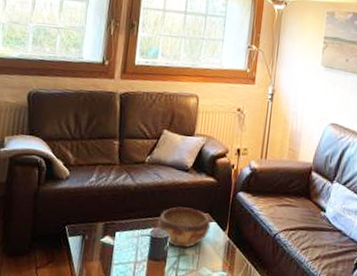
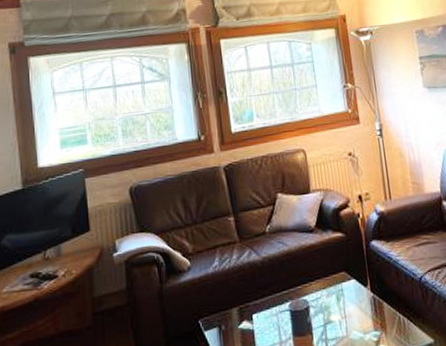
decorative bowl: present [158,207,211,248] -> none [294,270,351,316]

